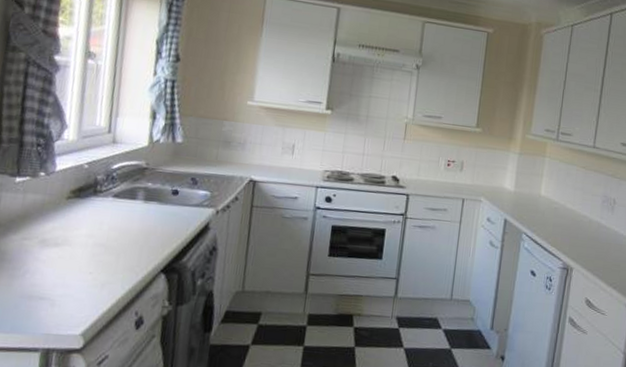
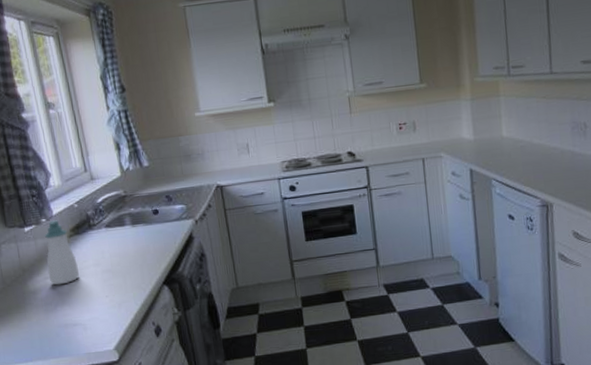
soap bottle: none [27,176,68,250] -> present [44,220,80,286]

